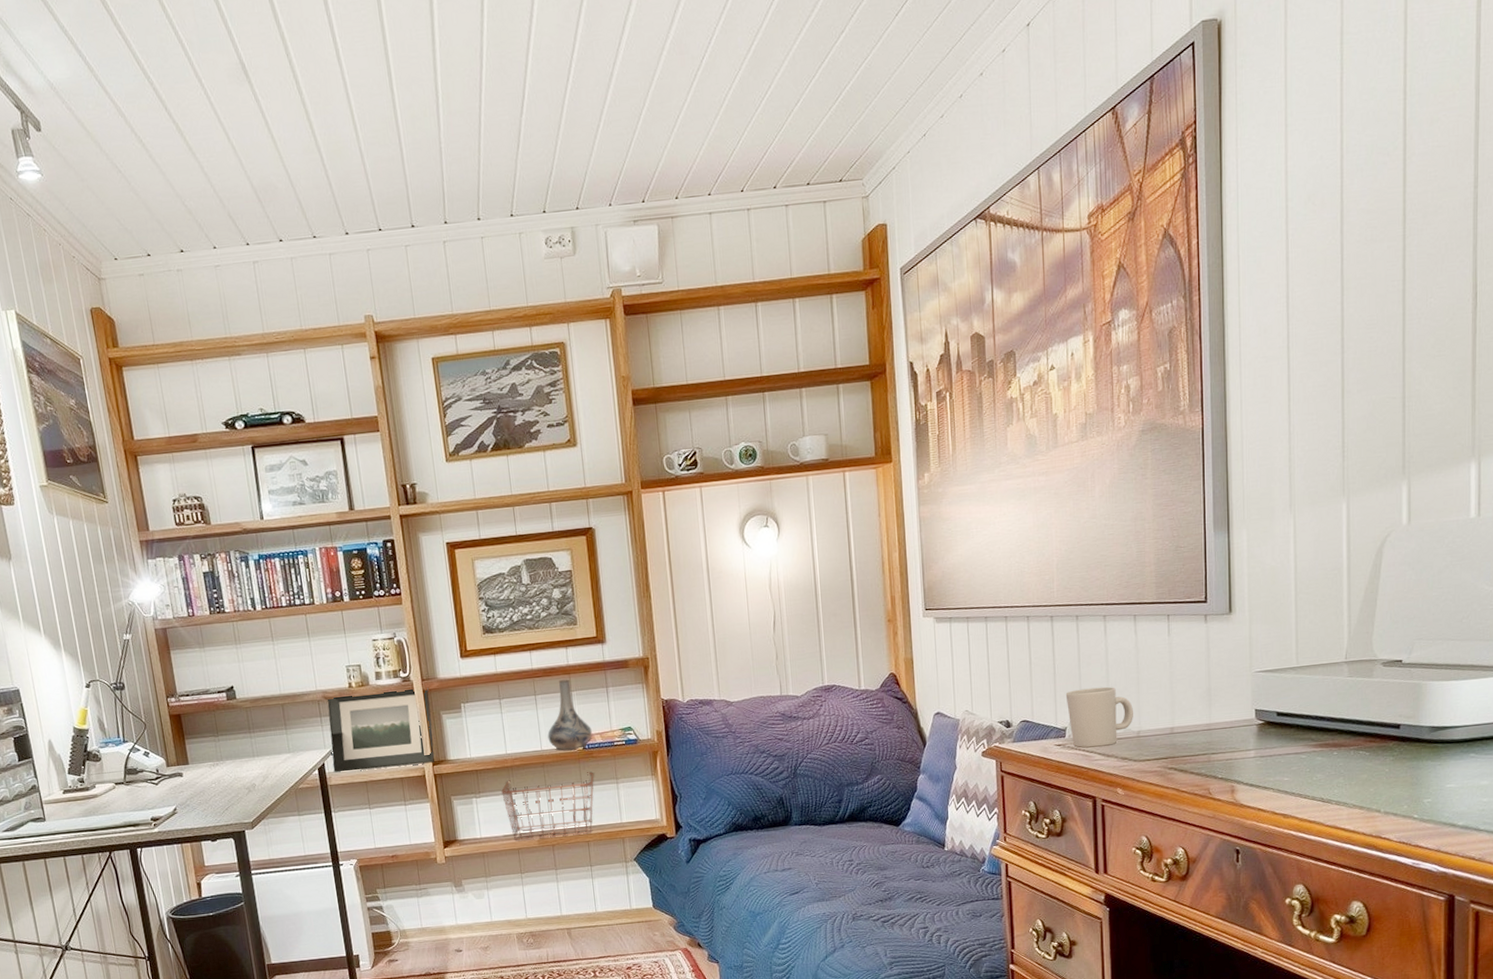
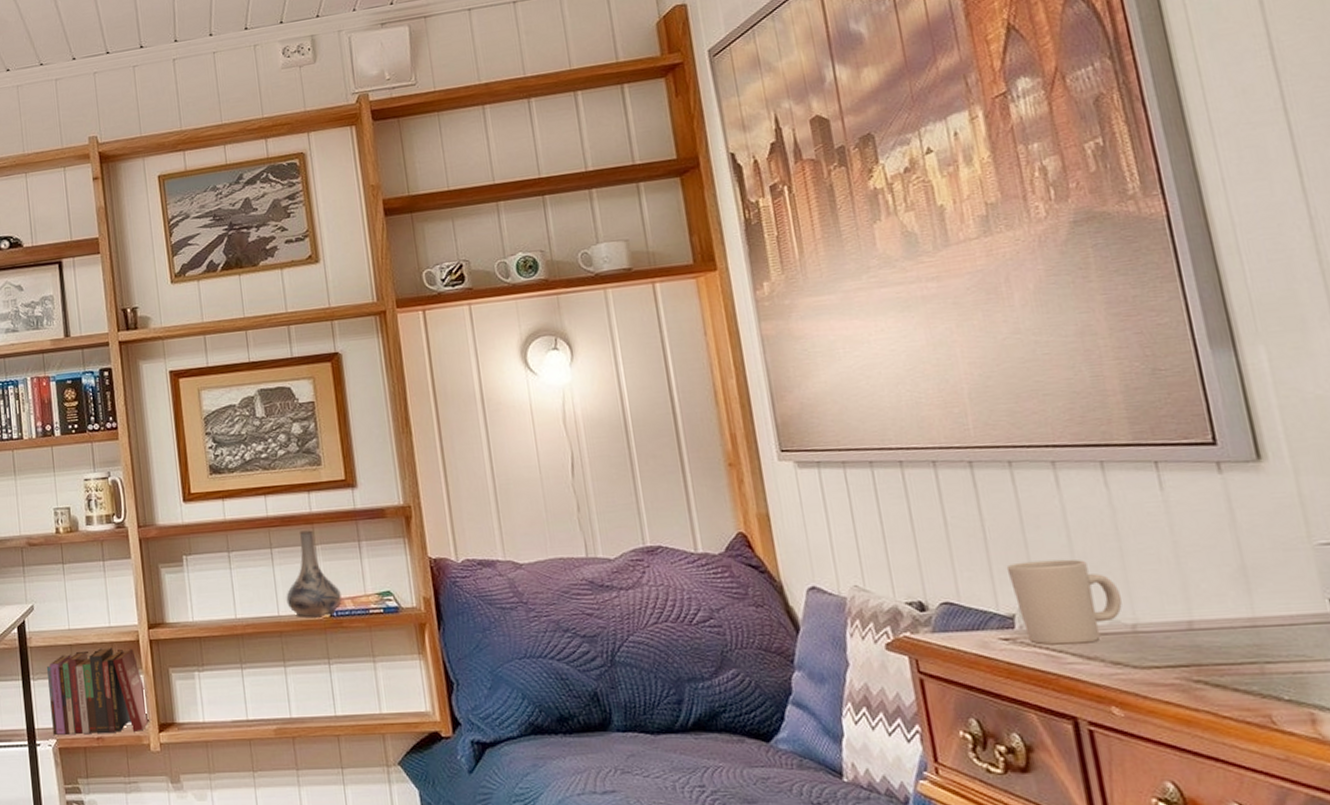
picture frame: present [327,688,435,773] -> none [31,536,151,633]
books: none [346,782,438,856] -> present [47,647,152,735]
basket: present [501,772,594,841] -> none [229,646,345,729]

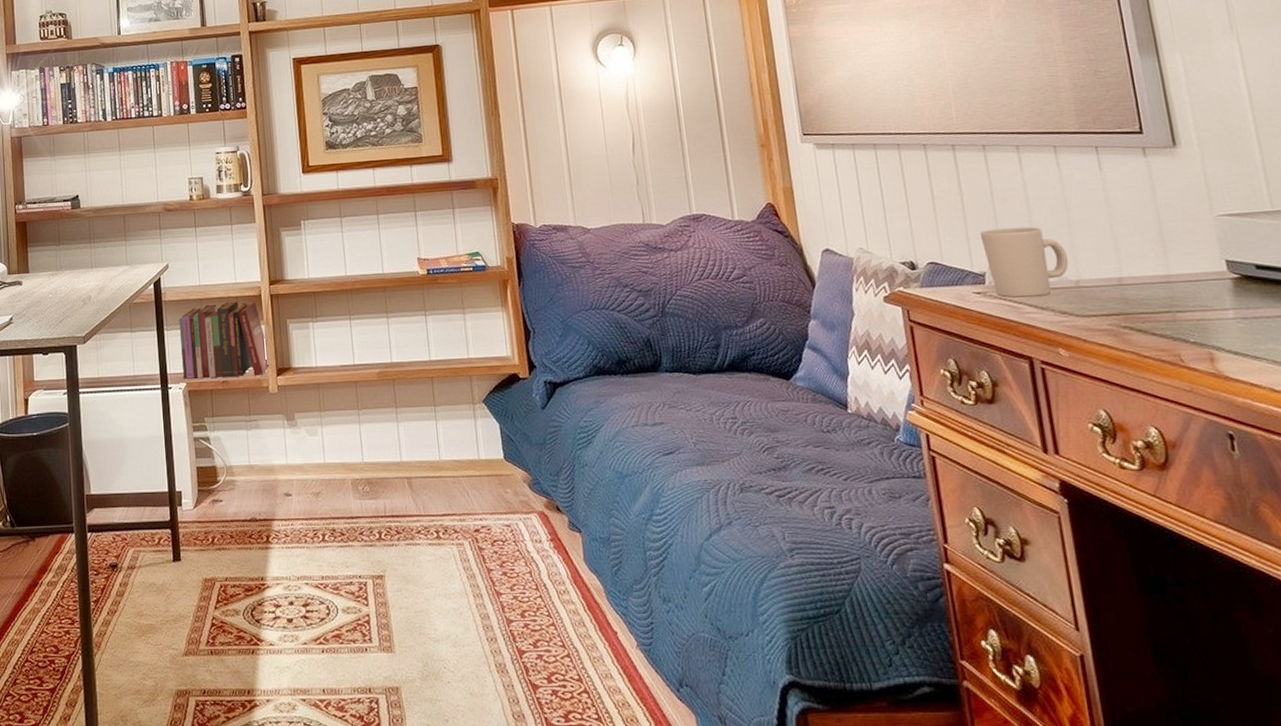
decorative vase: present [286,530,342,617] -> none [389,198,437,275]

